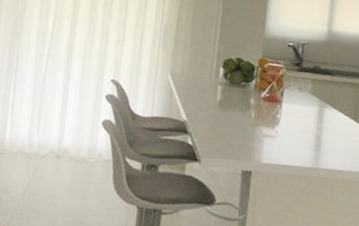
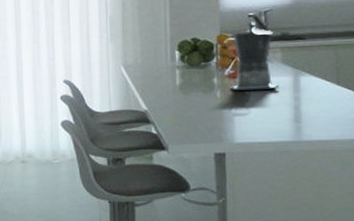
coffee maker: none [264,51,308,117] -> present [230,22,279,91]

